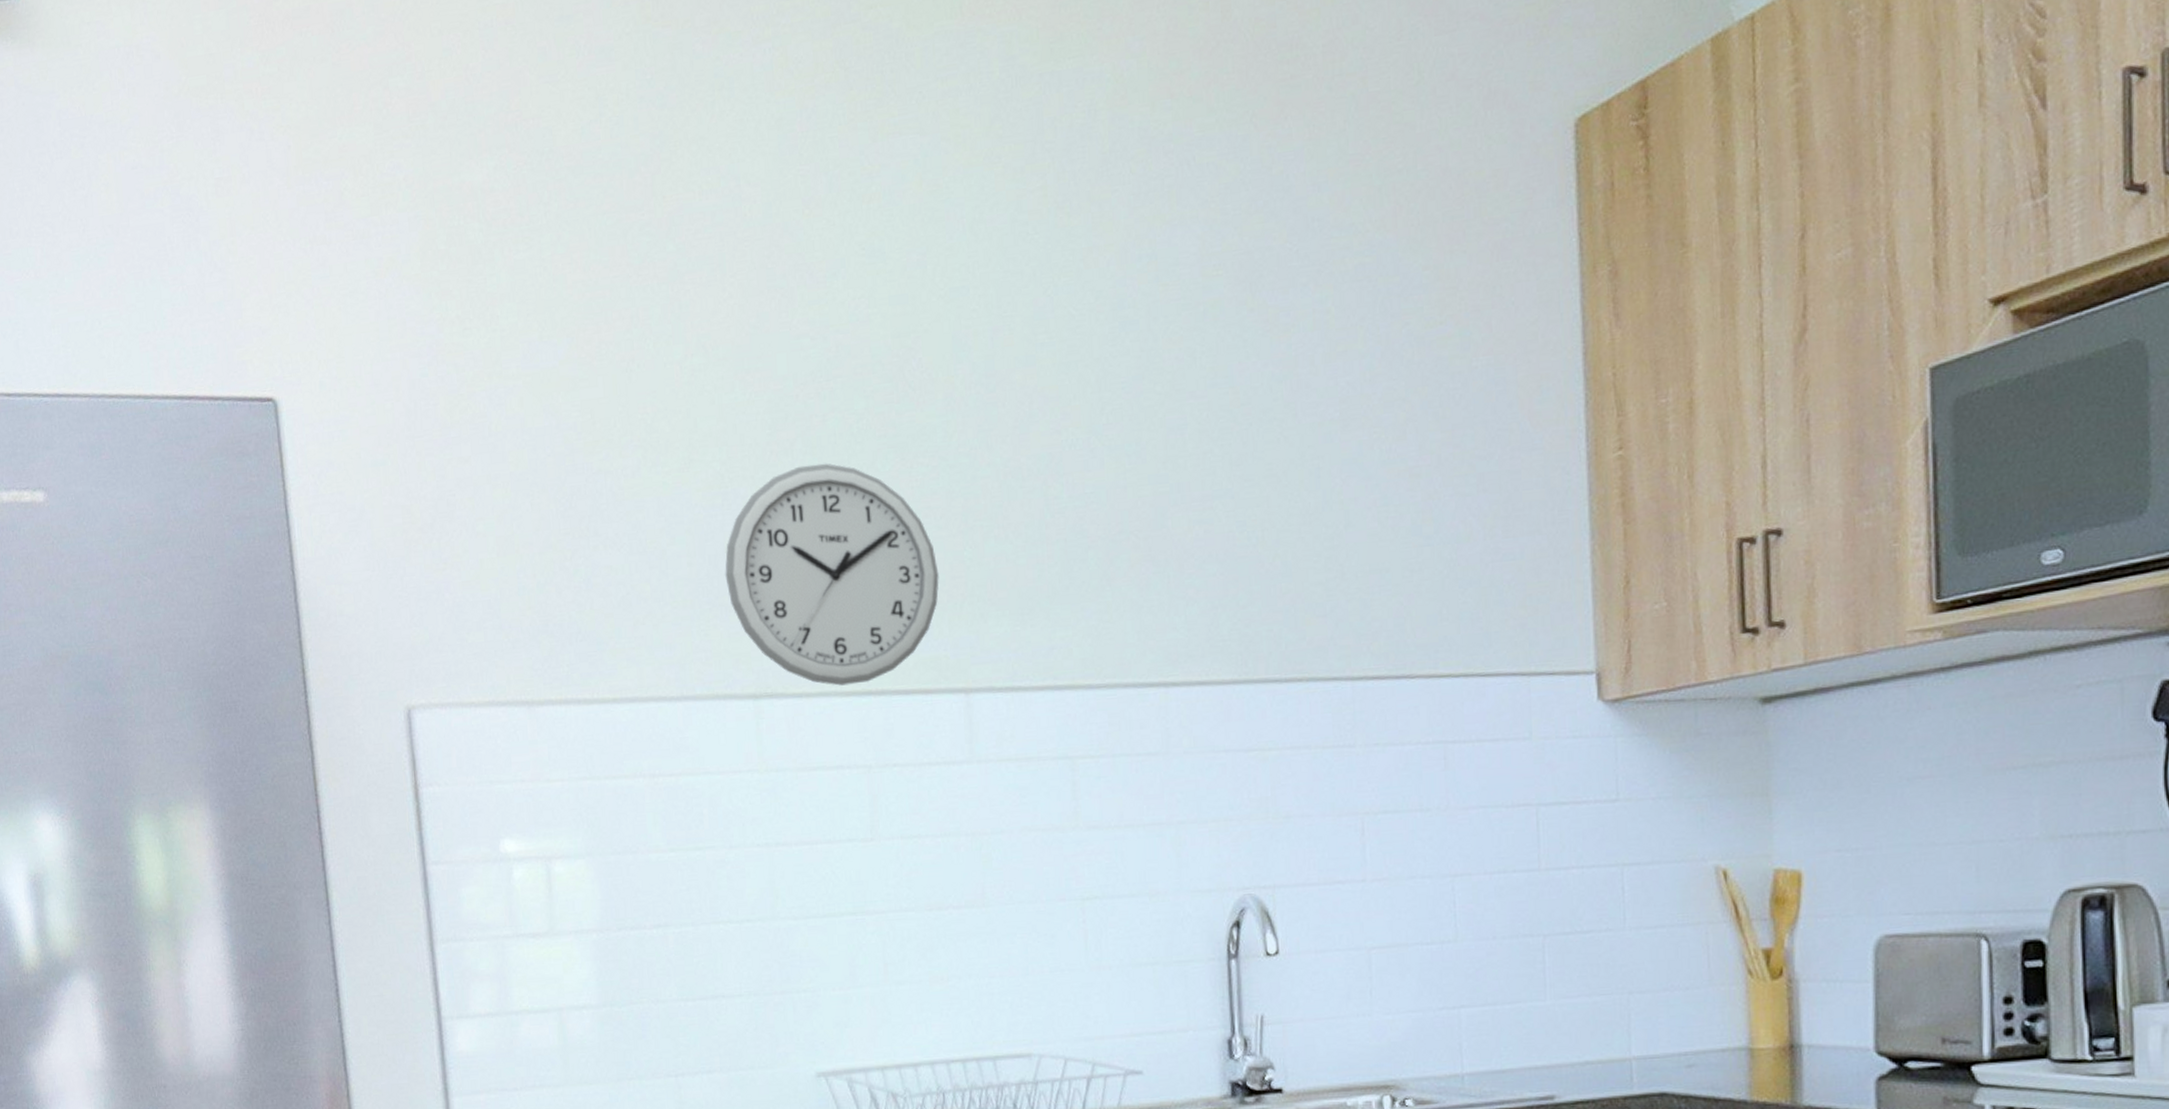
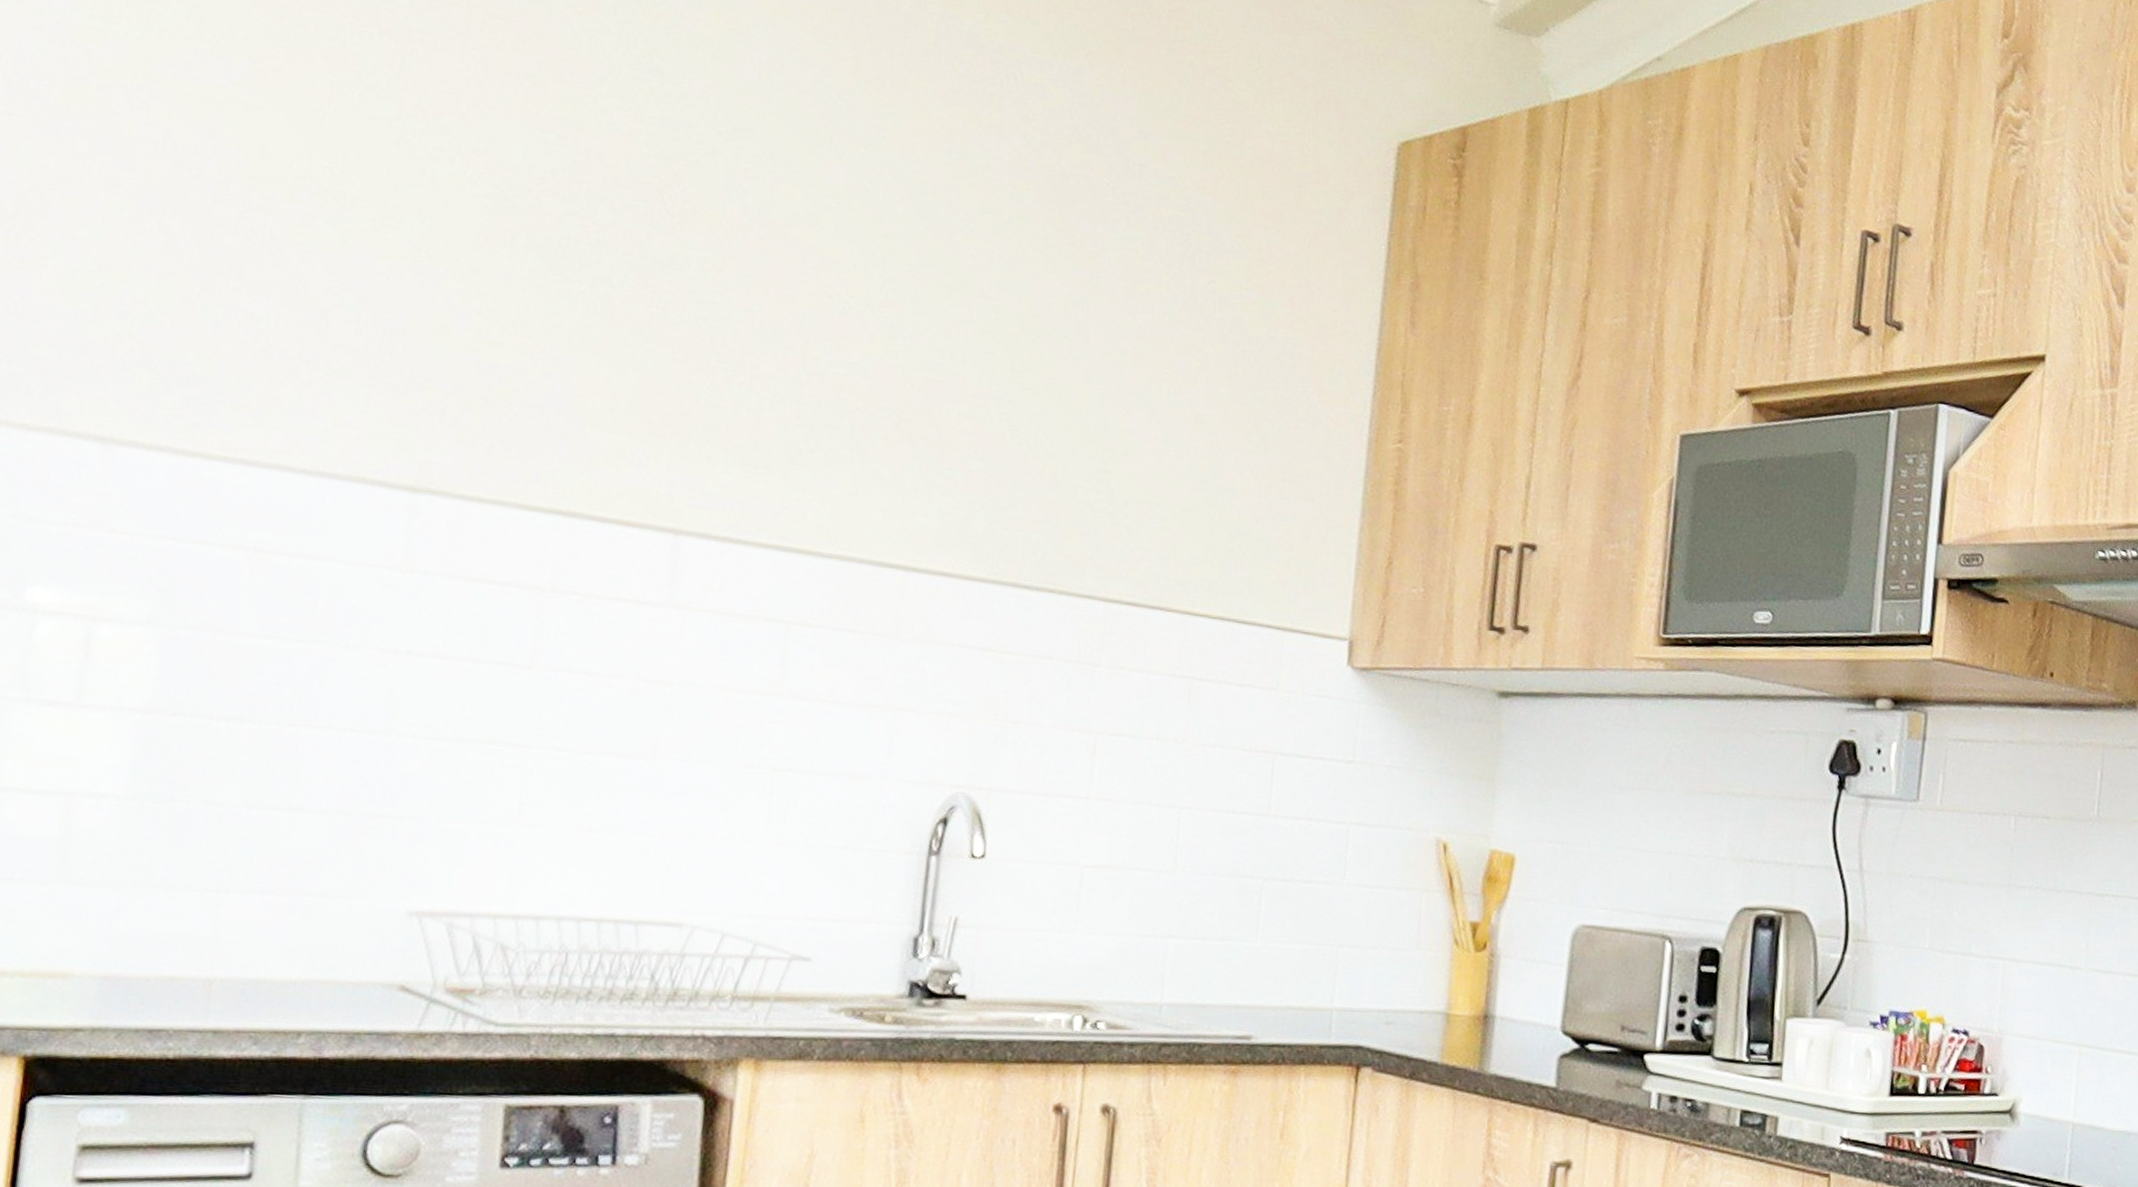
wall clock: present [725,463,939,686] -> none [400,261,666,501]

